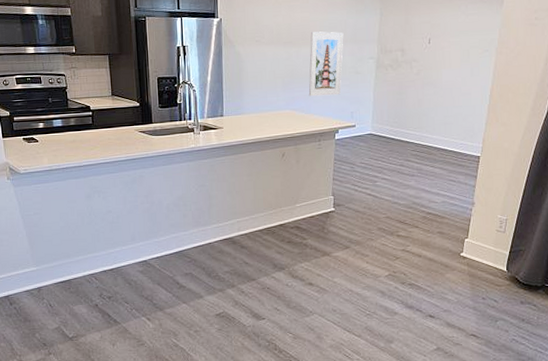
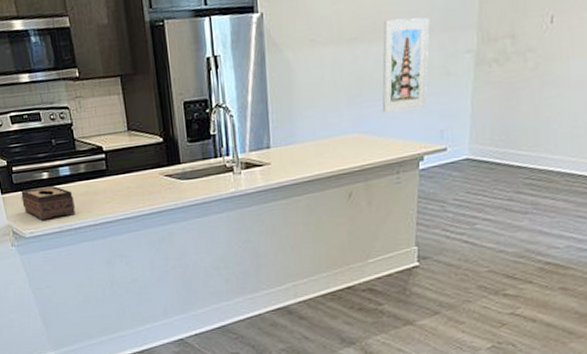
tissue box: none [19,134,64,160] -> present [21,186,76,220]

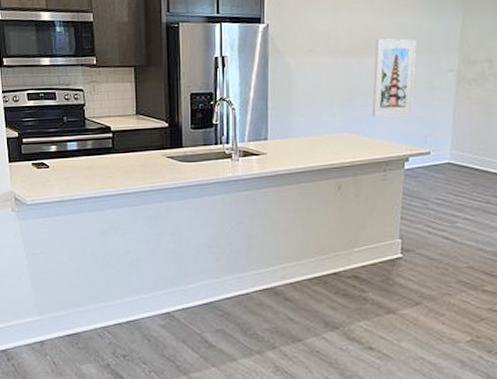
tissue box: present [21,186,76,220] -> none [28,159,78,189]

